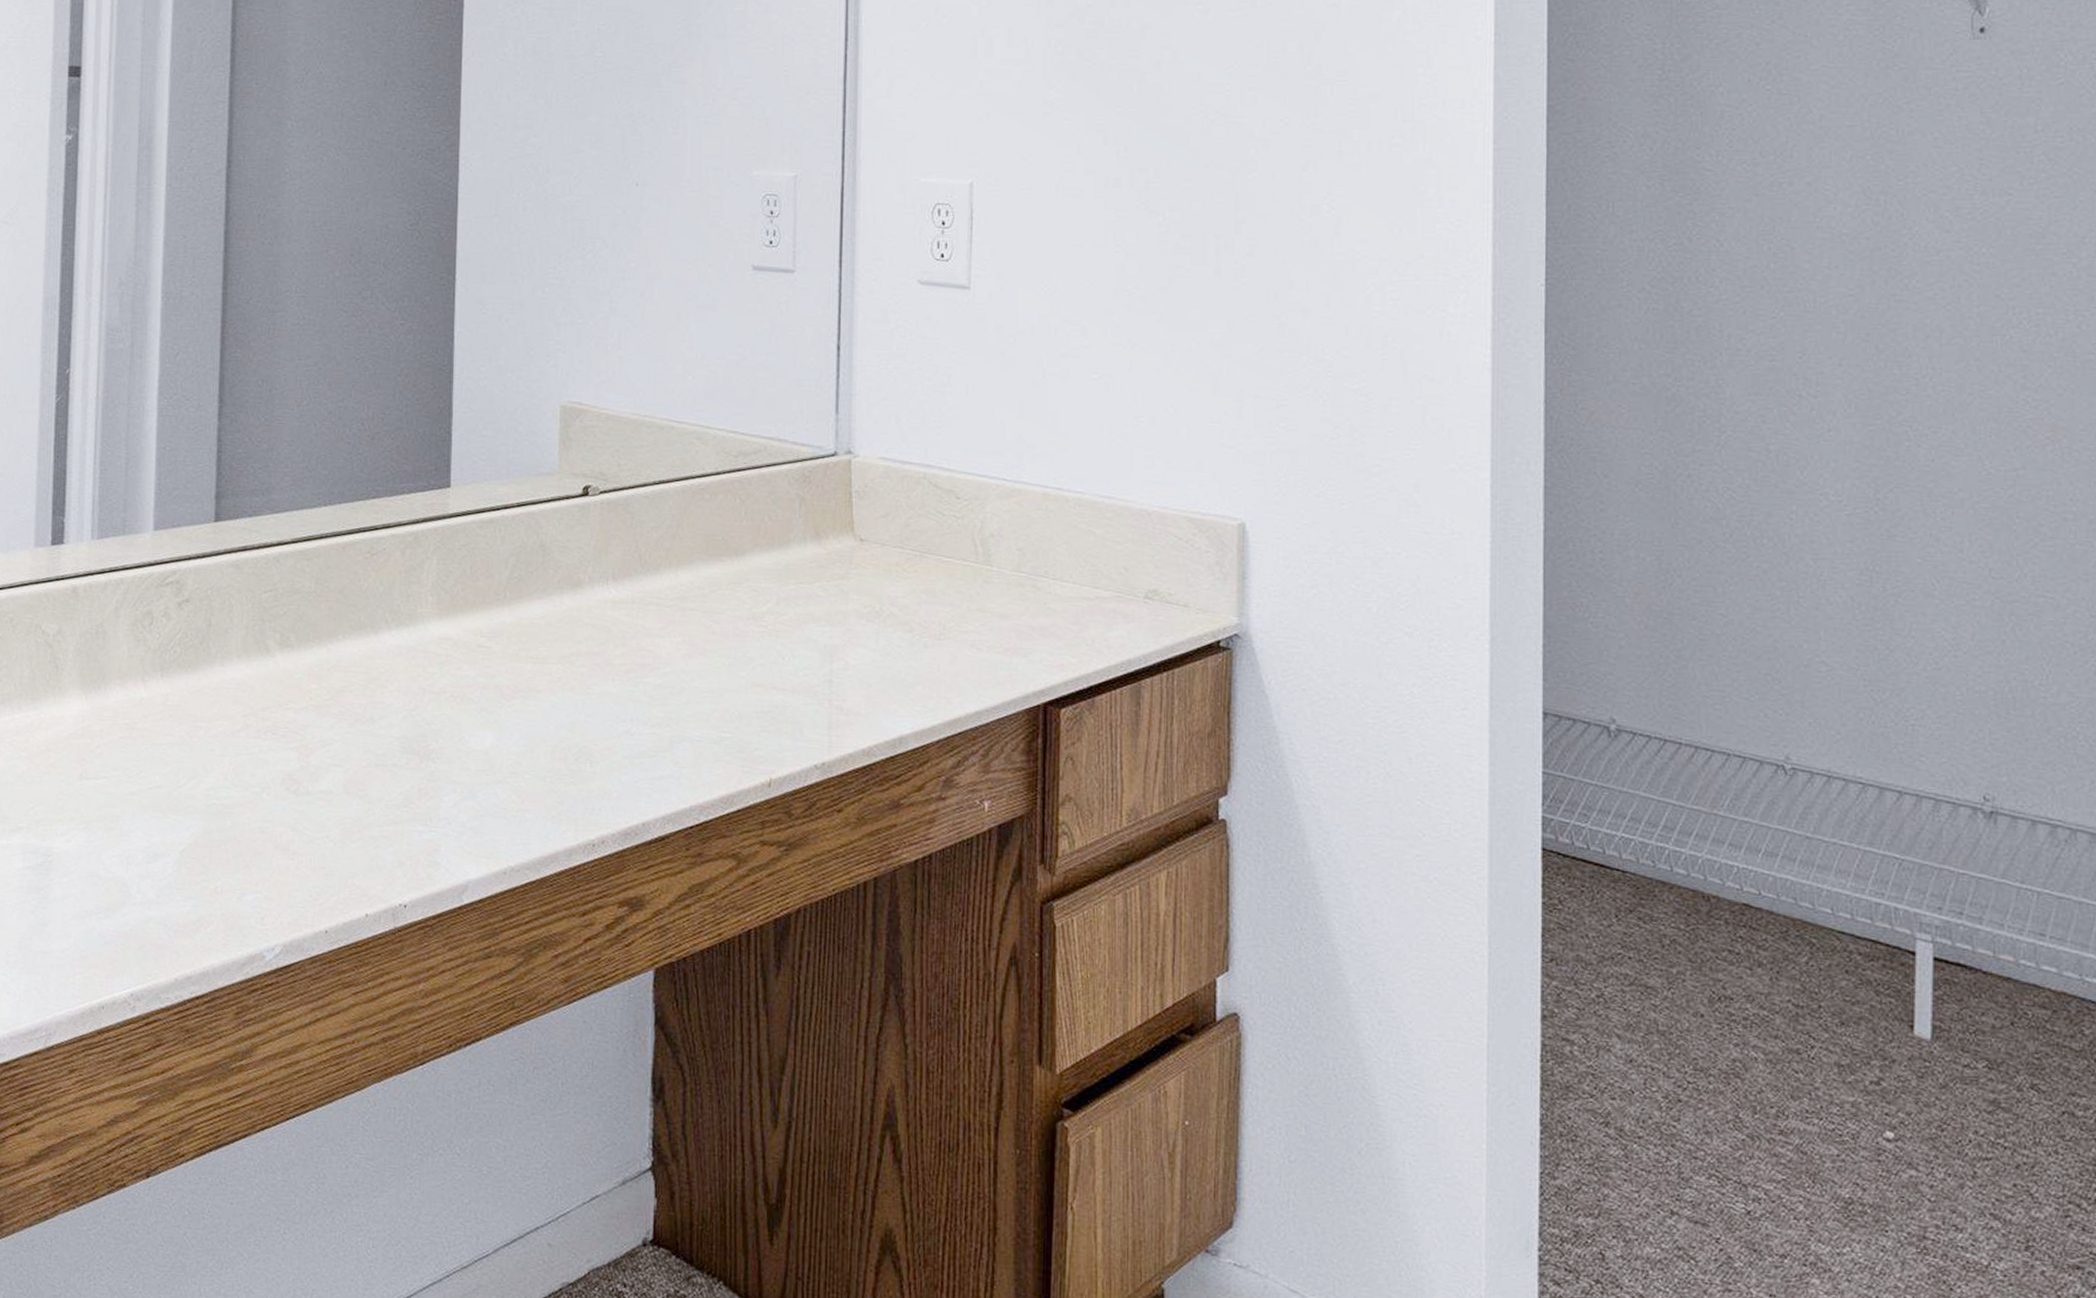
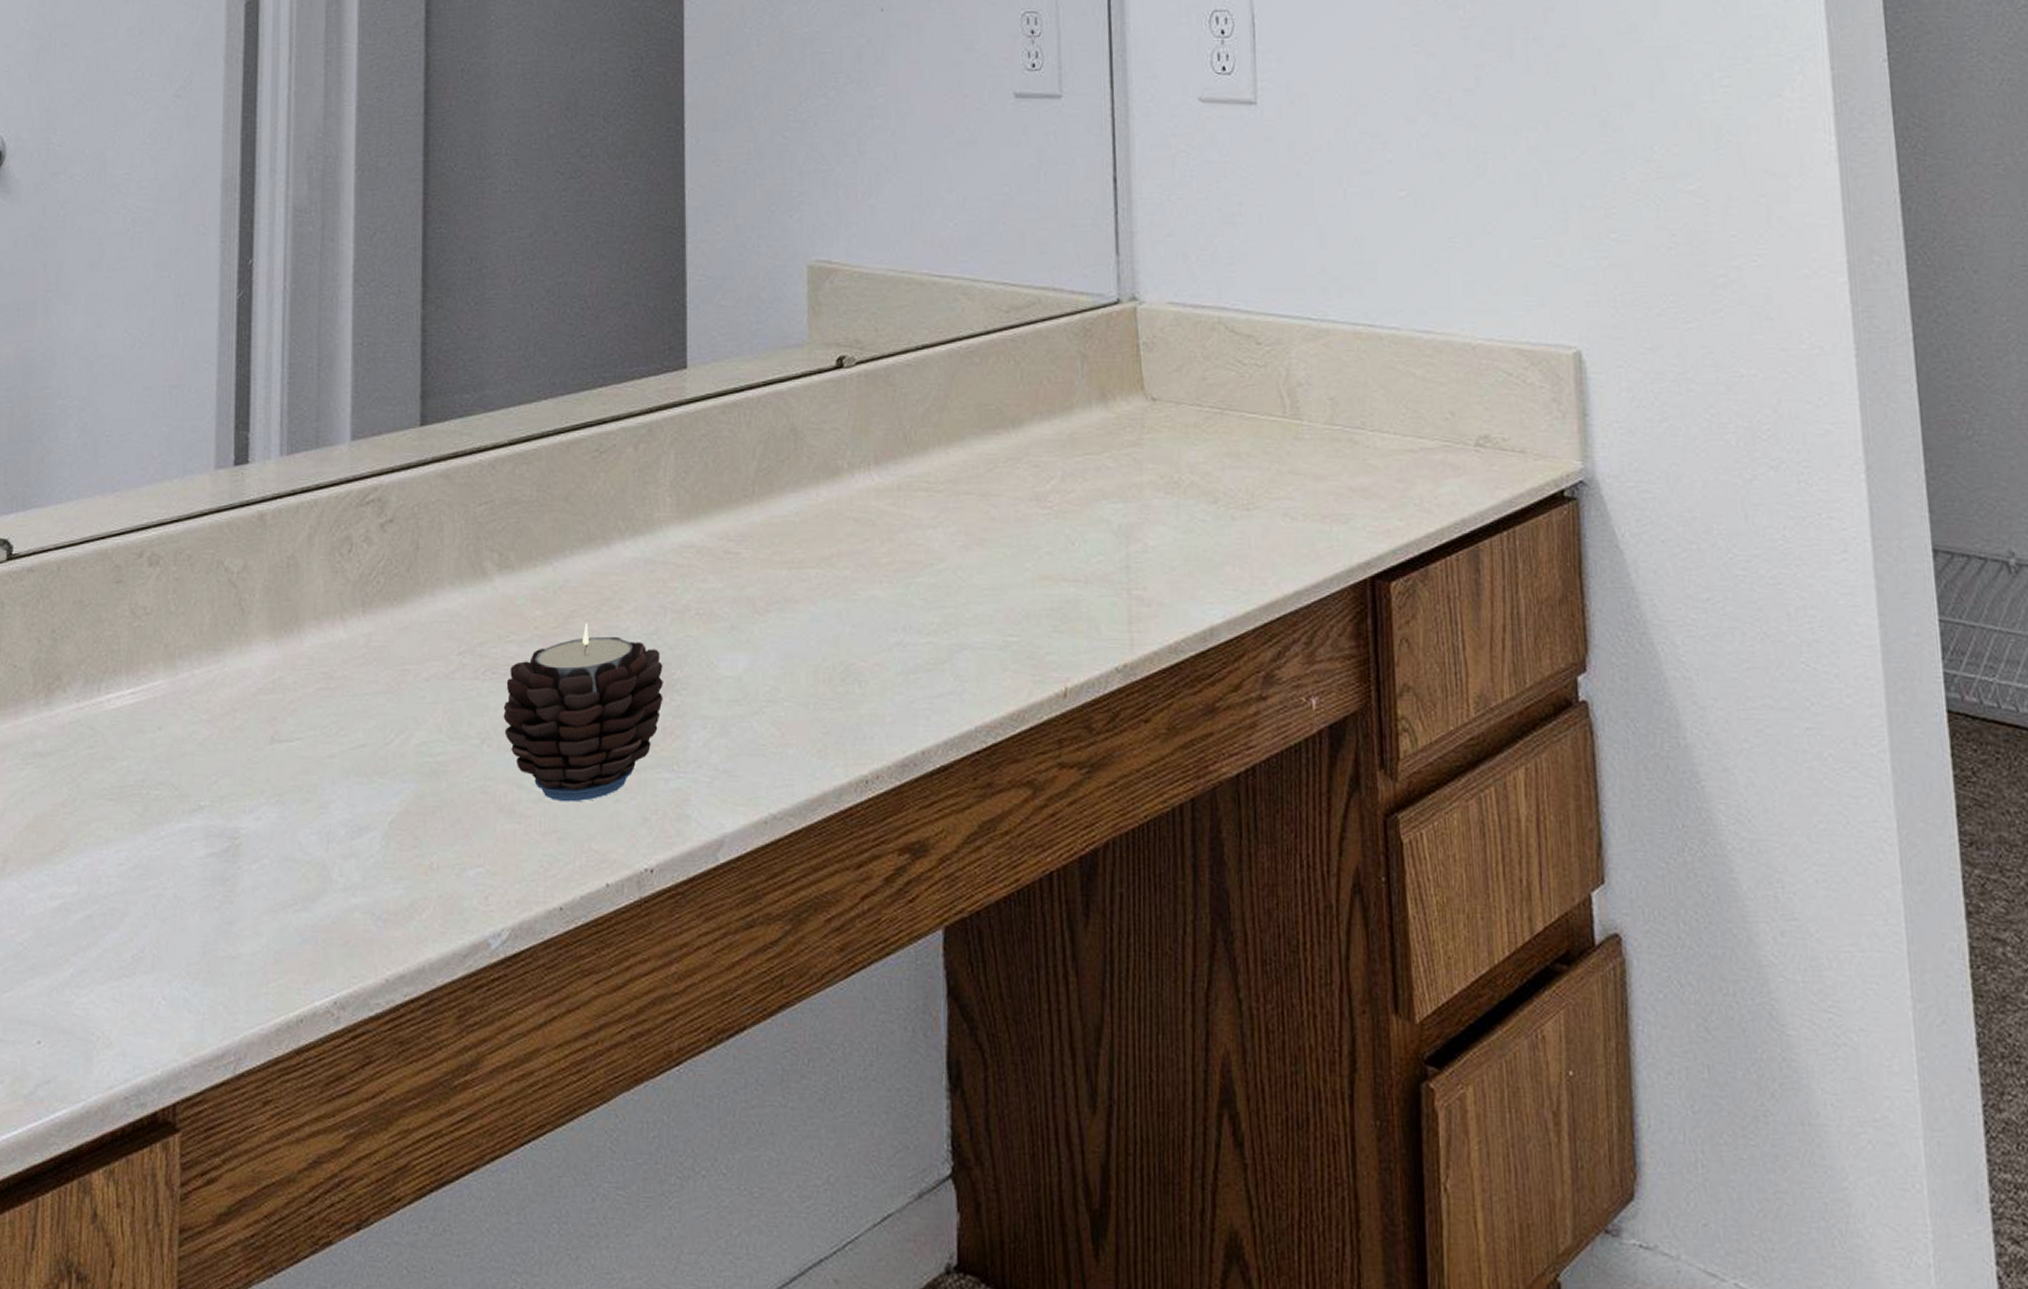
candle: none [281,698,421,845] -> present [503,623,663,802]

